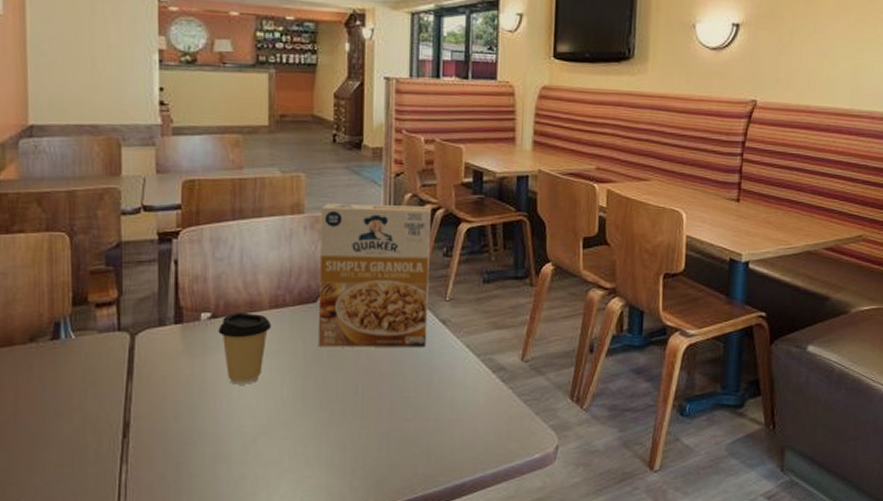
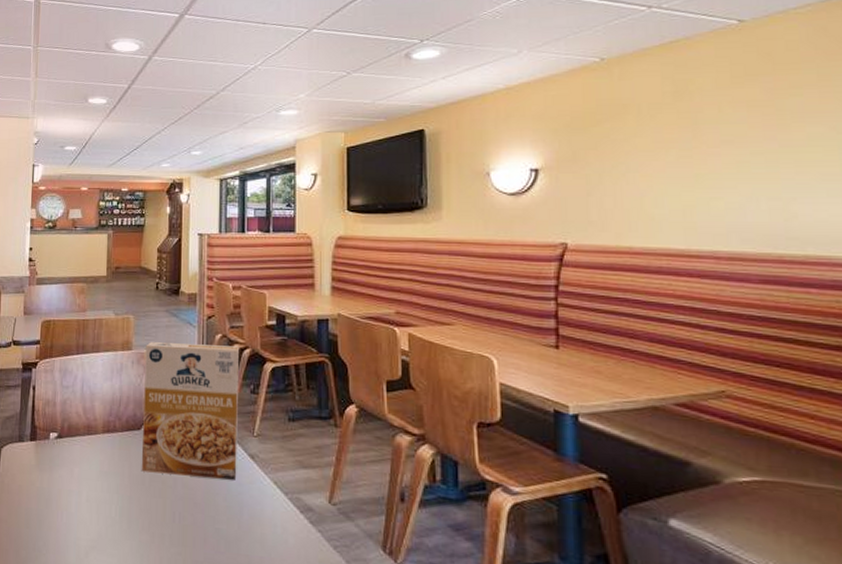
coffee cup: present [218,312,272,385] -> none [62,434,104,501]

